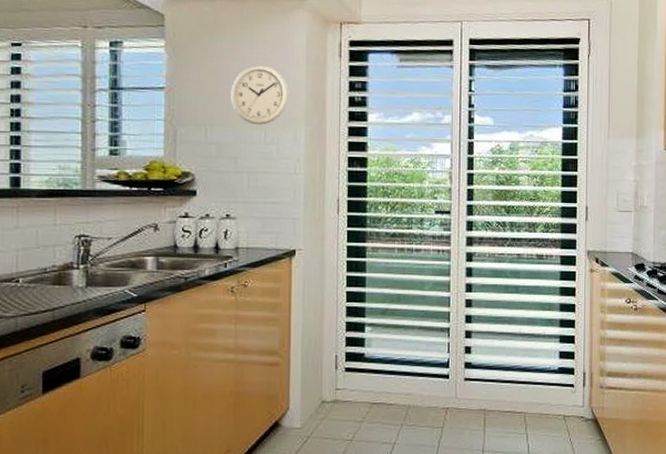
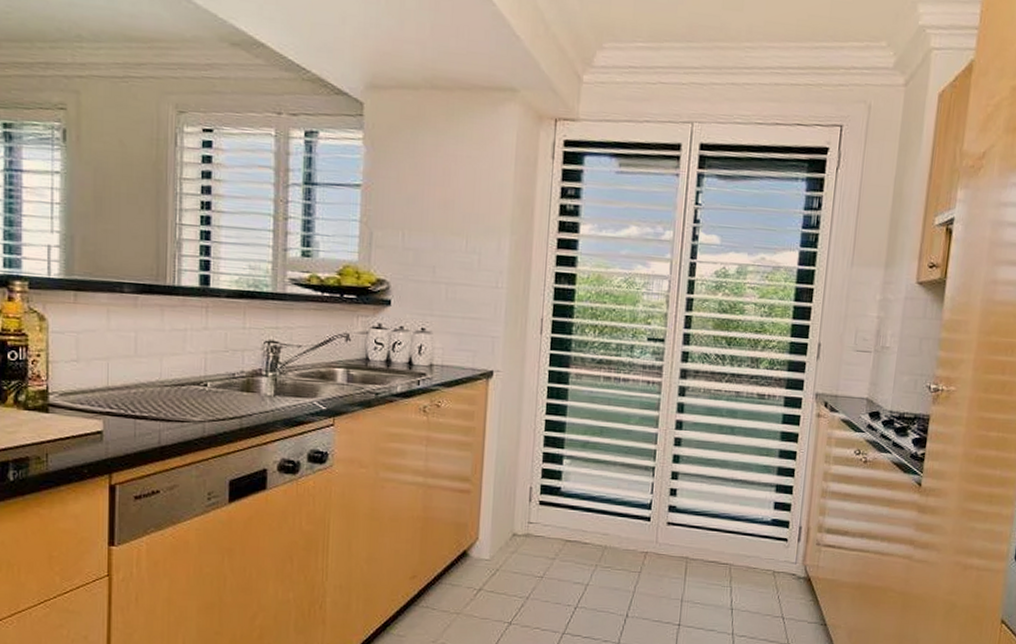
wall clock: present [230,64,289,125] -> none [431,163,495,232]

